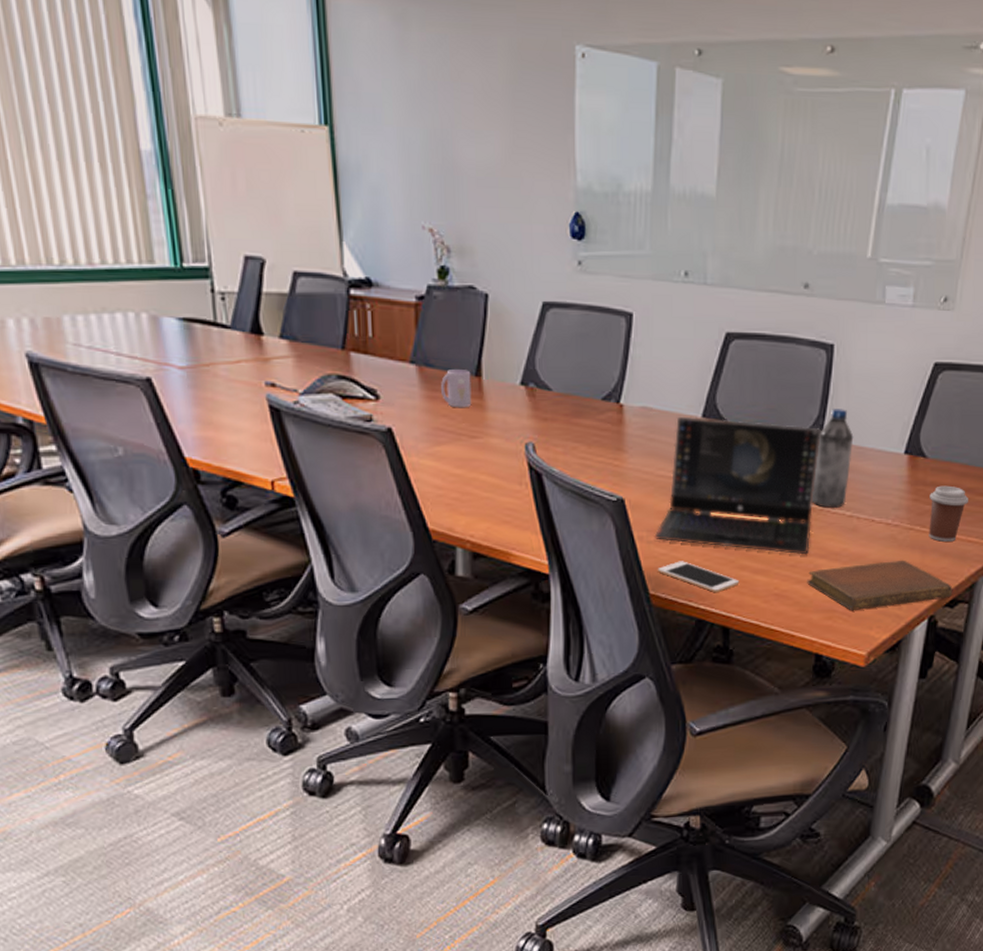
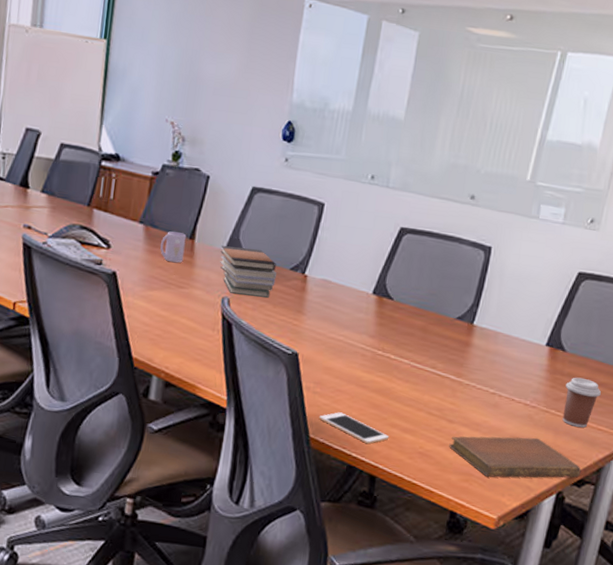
book stack: none [515,379,586,437] -> present [220,245,276,298]
laptop computer: present [654,416,821,555] -> none [319,290,474,422]
water bottle: present [812,409,854,508] -> none [460,300,502,385]

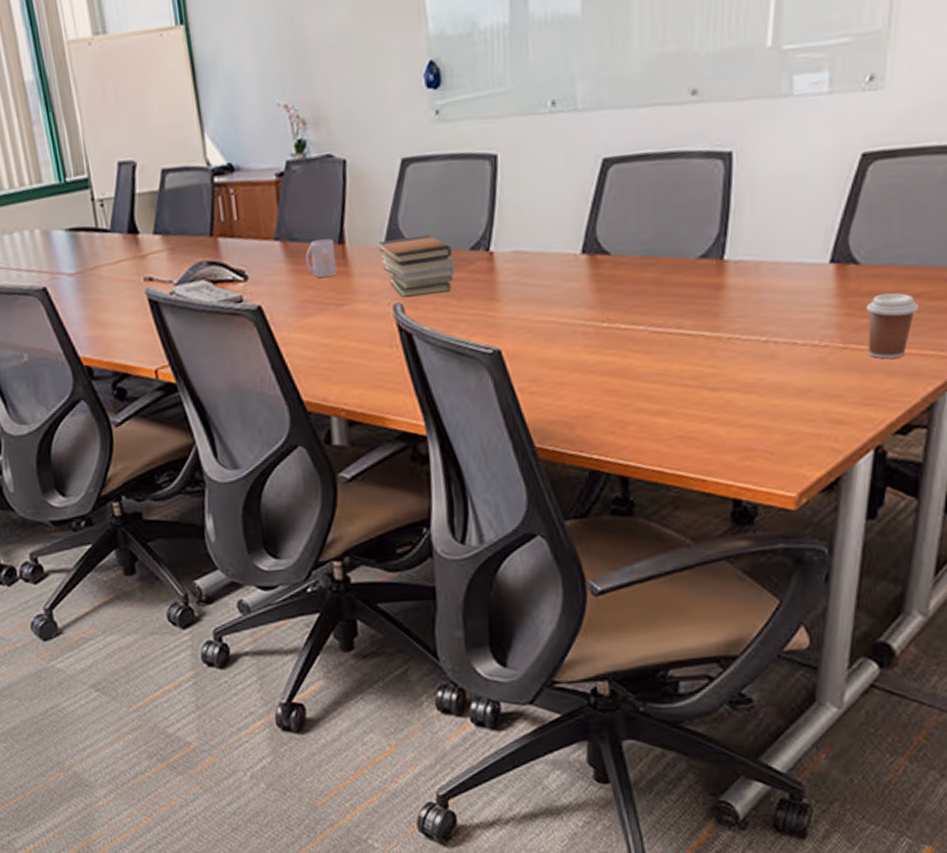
cell phone: present [318,412,390,445] -> none [542,409,637,441]
notebook: present [449,436,581,478] -> none [717,385,905,447]

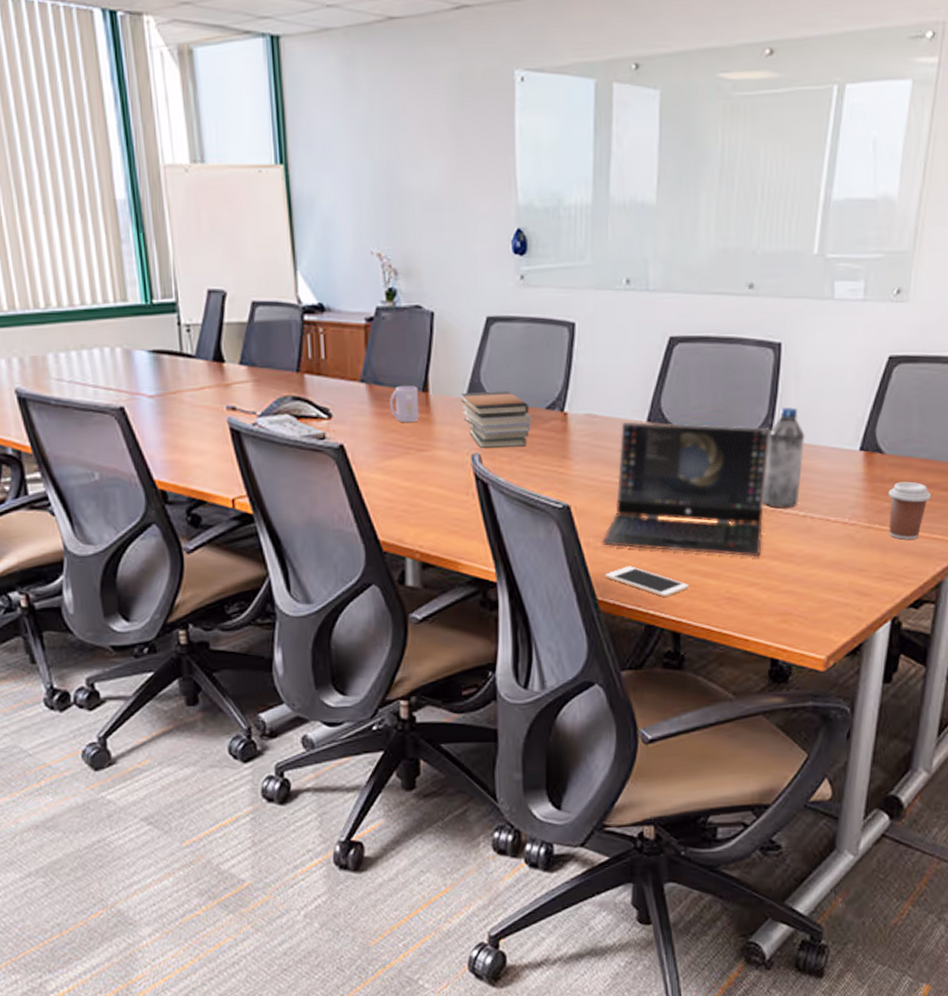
laptop computer: none [536,247,723,391] -> present [601,421,770,557]
cell phone: none [542,409,637,441] -> present [604,566,690,598]
water bottle: none [716,222,764,335] -> present [762,407,805,508]

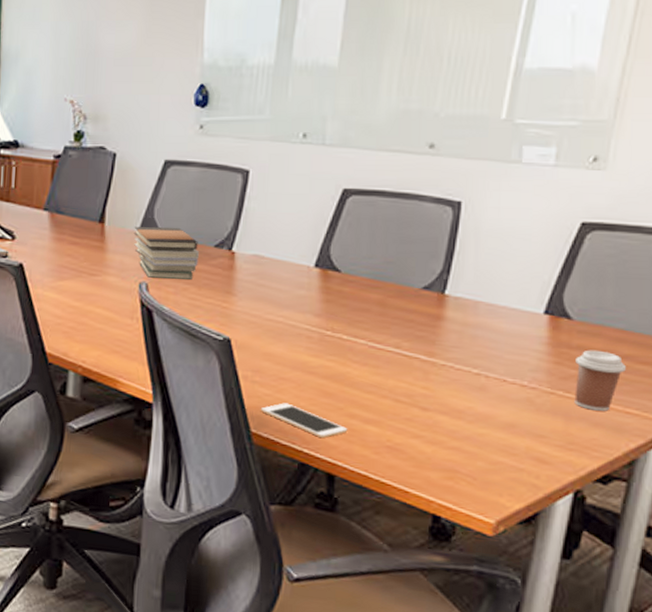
mug: present [390,385,420,423] -> none [68,215,95,250]
laptop computer: present [601,421,770,557] -> none [259,265,445,410]
water bottle: present [762,407,805,508] -> none [432,264,483,364]

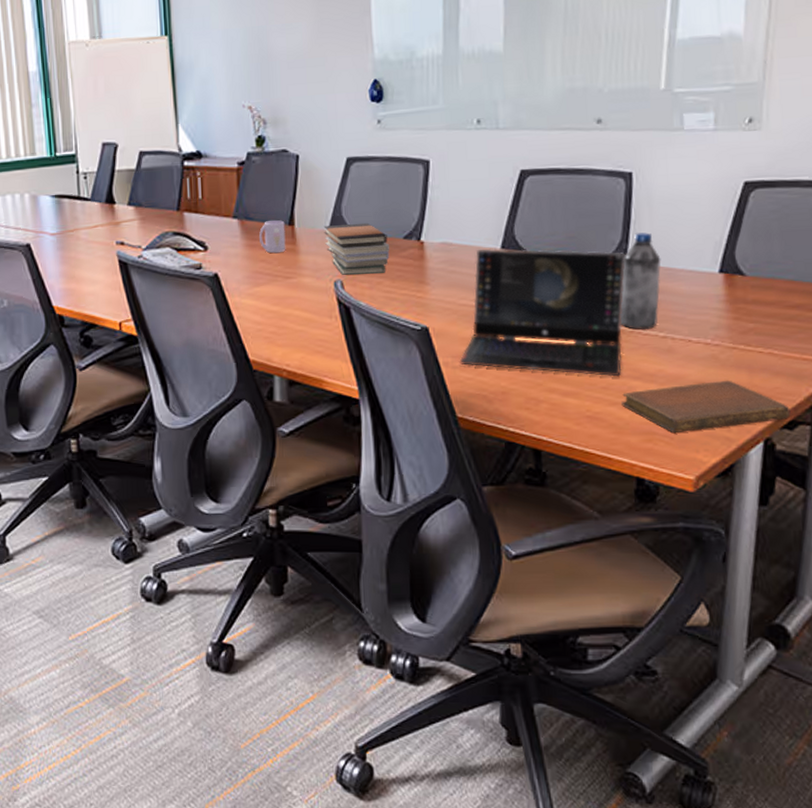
mug: none [68,215,95,250] -> present [259,219,286,254]
laptop computer: none [259,265,445,410] -> present [459,248,625,377]
cell phone: present [260,403,348,439] -> none [463,385,549,416]
notebook: none [425,425,606,474] -> present [621,381,791,432]
water bottle: none [432,264,483,364] -> present [620,232,661,330]
coffee cup: present [574,350,626,411] -> none [752,302,799,360]

